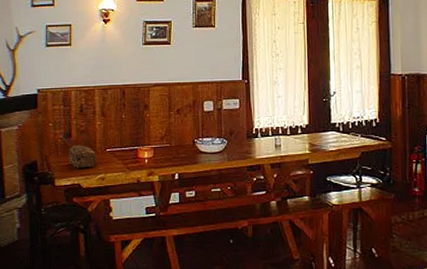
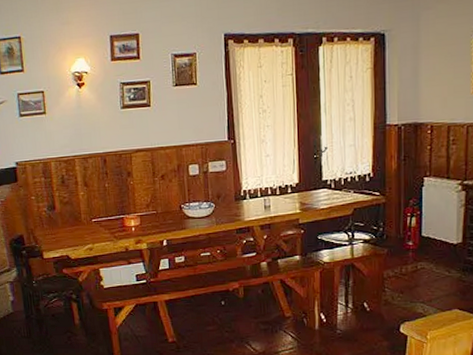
bread loaf: present [68,145,96,168] -> none [53,216,83,240]

